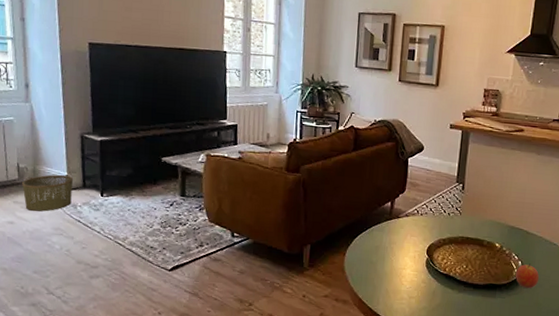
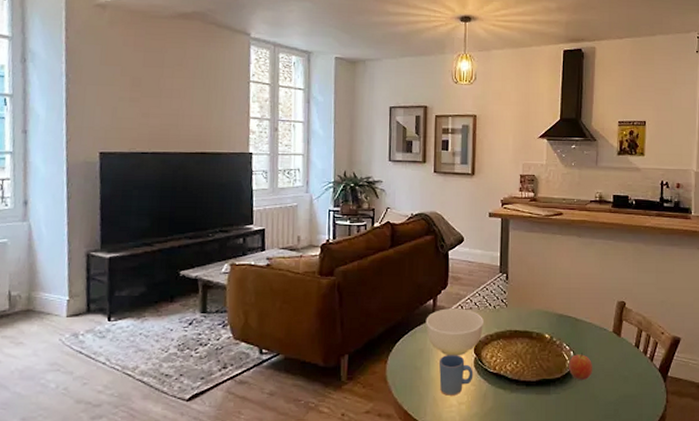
basket: present [22,174,74,212] -> none [13,300,76,345]
bowl: none [383,211,438,256] -> present [425,308,483,356]
mug: none [392,252,425,290] -> present [439,354,474,396]

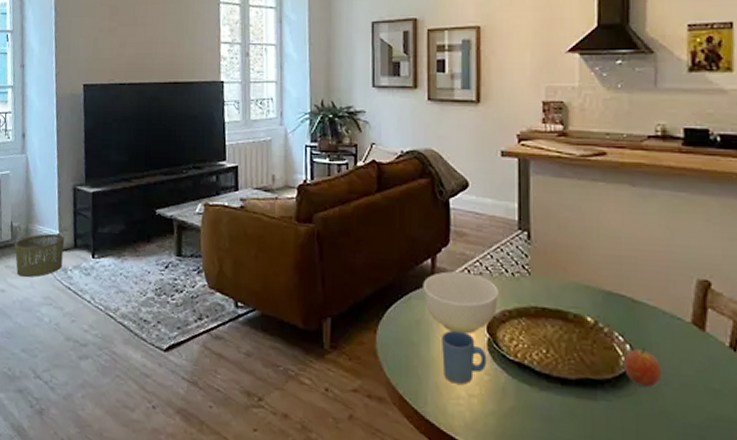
basket: none [13,300,76,345] -> present [14,233,65,277]

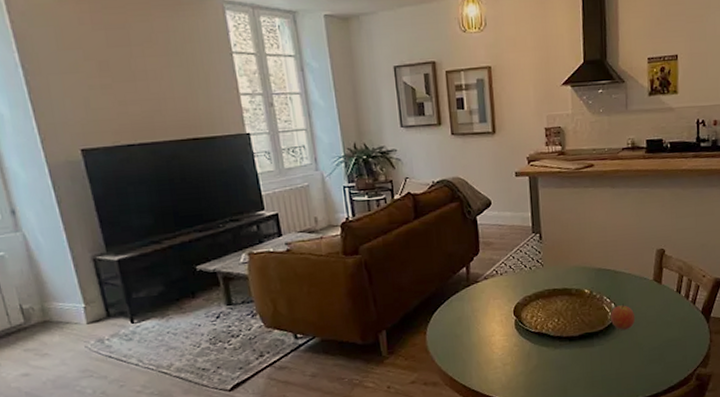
basket: present [14,233,65,277] -> none [30,307,97,356]
bowl: present [423,271,498,334] -> none [460,273,521,320]
mug: present [442,330,487,385] -> none [479,318,516,359]

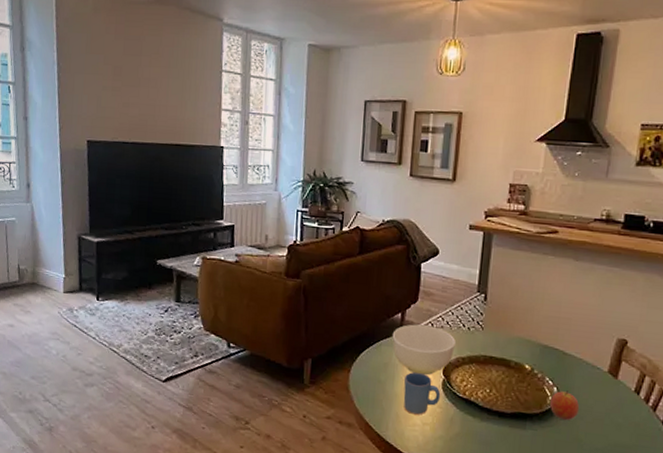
bowl: none [460,273,521,320] -> present [392,324,456,376]
mug: none [479,318,516,359] -> present [403,371,441,415]

